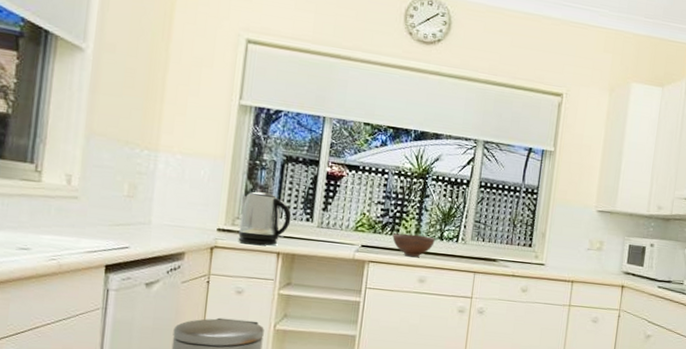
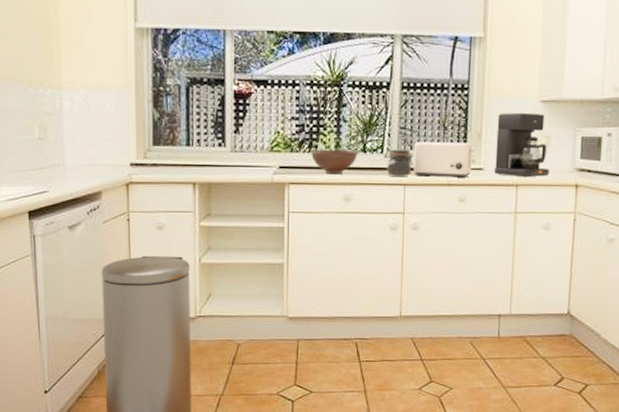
kettle: present [238,191,292,246] -> none [150,120,203,177]
jar: none [458,239,485,266] -> present [384,148,414,178]
toaster: none [484,235,538,271] -> present [413,142,475,178]
coffee maker: none [554,217,601,276] -> present [495,113,549,178]

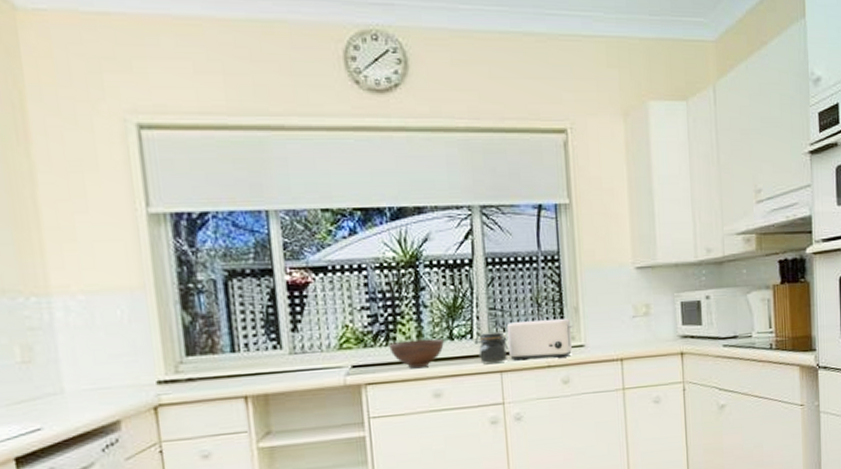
coffee maker: present [495,113,549,178] -> none [593,281,653,351]

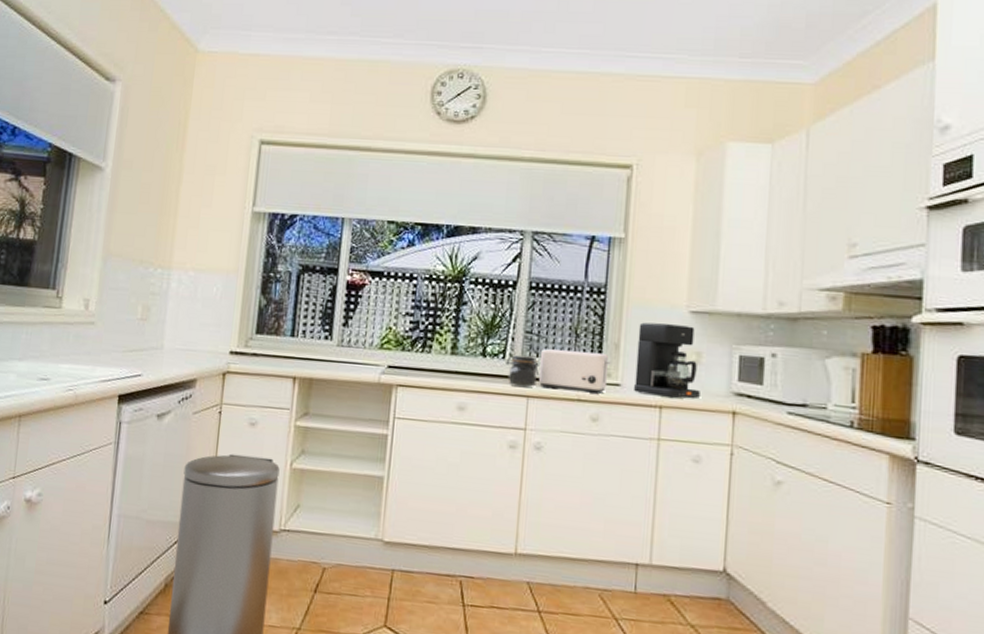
bowl: present [389,338,444,368] -> none [424,350,476,378]
coffee maker: none [593,281,653,351] -> present [634,322,700,400]

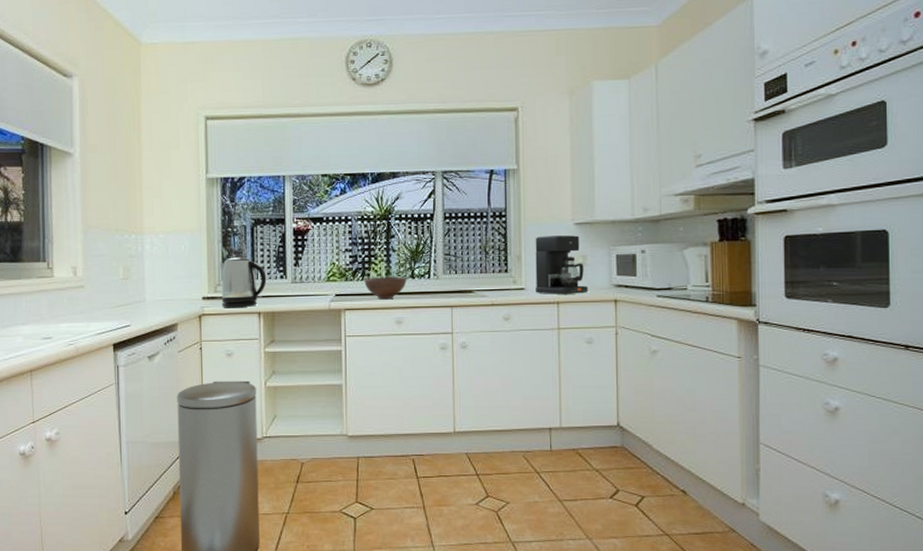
kettle: none [251,307,309,370] -> present [219,257,267,308]
bowl: none [424,350,476,378] -> present [364,276,407,299]
jar: present [506,354,540,388] -> none [431,273,460,300]
toaster: present [539,349,611,394] -> none [458,265,515,298]

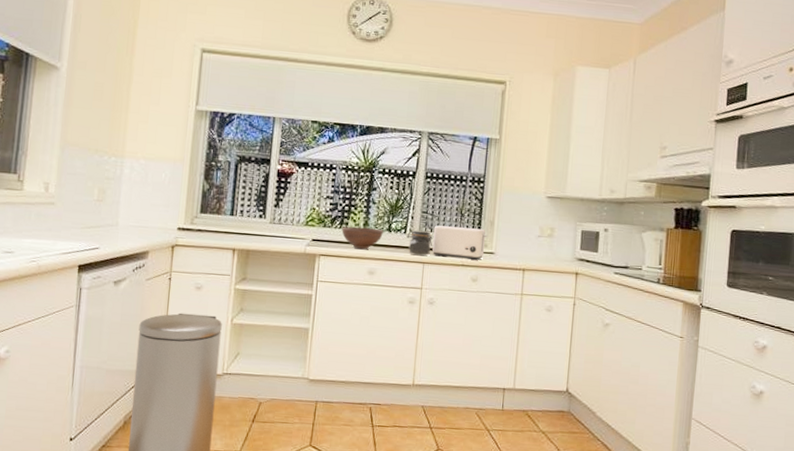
kettle: present [219,257,267,308] -> none [196,191,246,243]
jar: none [431,273,460,300] -> present [406,230,433,256]
toaster: none [458,265,515,298] -> present [432,225,487,260]
coffee maker: present [535,235,588,295] -> none [504,205,553,264]

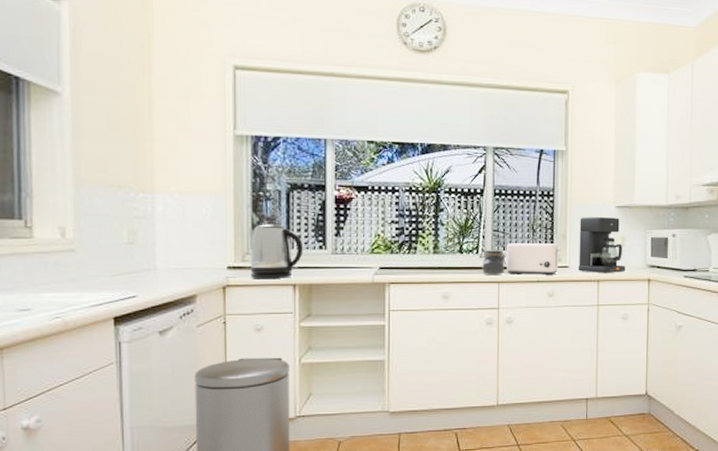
kettle: none [196,191,246,243] -> present [248,224,303,279]
bowl: present [342,226,383,249] -> none [411,250,455,273]
coffee maker: none [504,205,553,264] -> present [579,217,625,274]

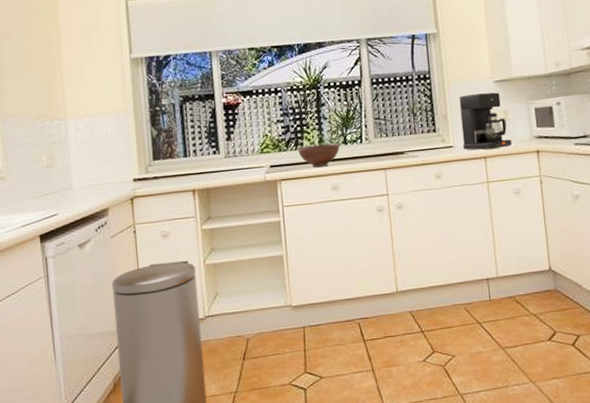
kettle: present [248,224,303,279] -> none [149,135,199,188]
bowl: none [411,250,455,273] -> present [298,143,340,167]
jar: present [479,249,507,276] -> none [363,136,391,164]
toaster: present [506,243,560,275] -> none [388,125,443,160]

